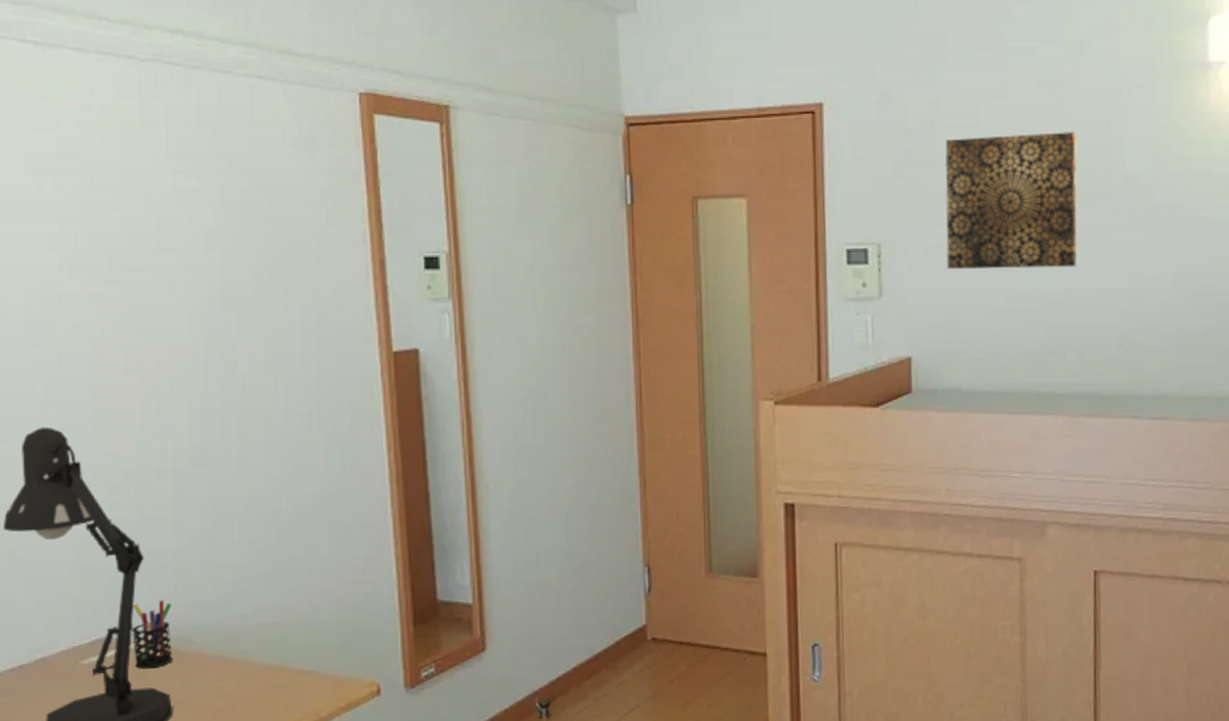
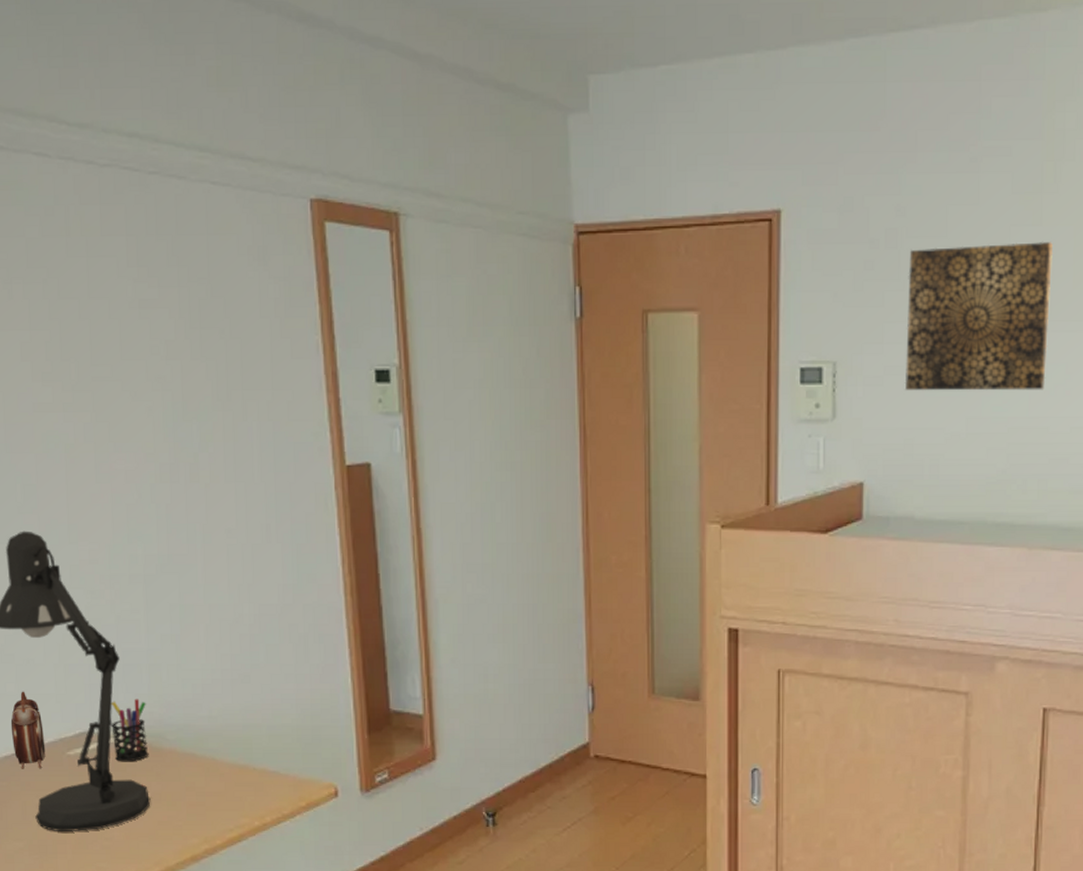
alarm clock: none [18,597,57,682] -> present [10,691,46,769]

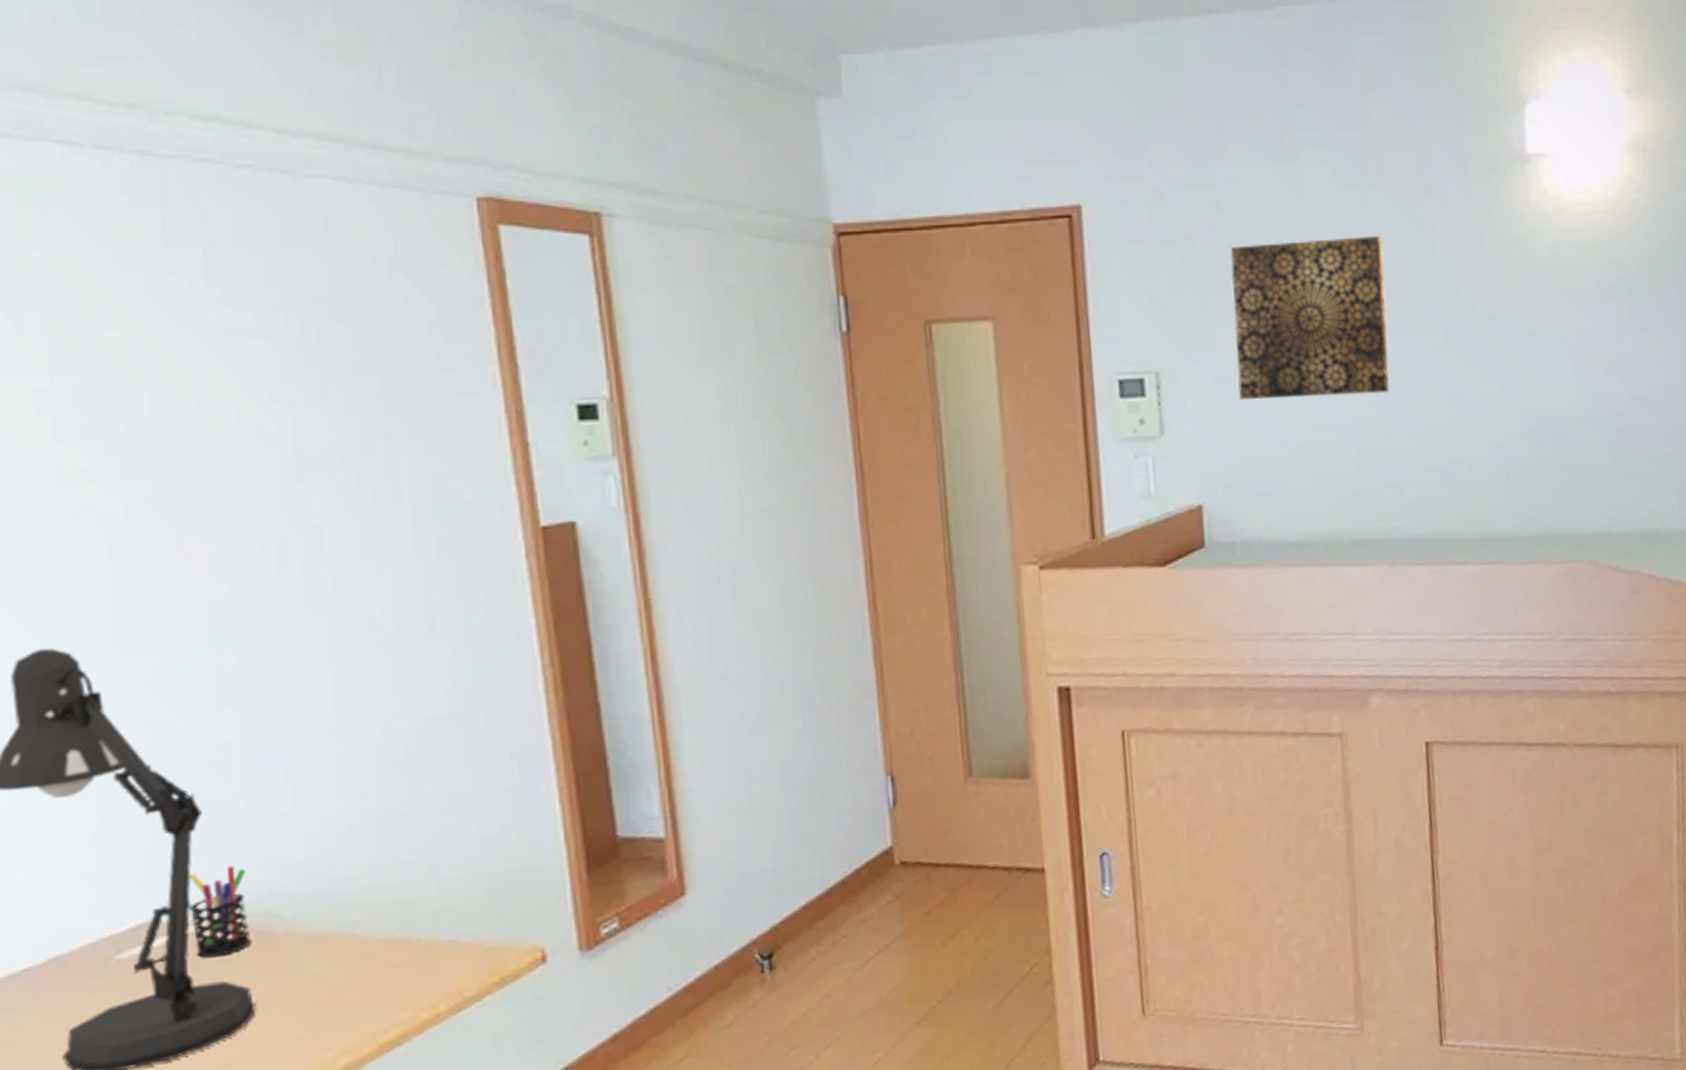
alarm clock: present [10,691,46,769] -> none [19,875,80,990]

